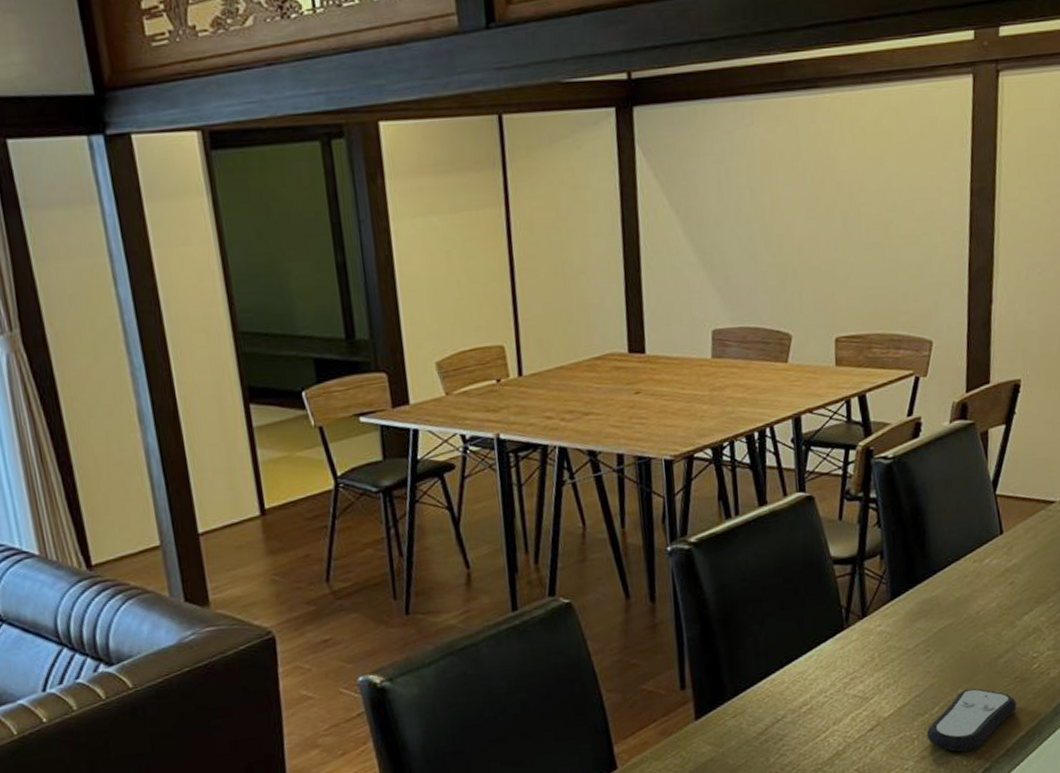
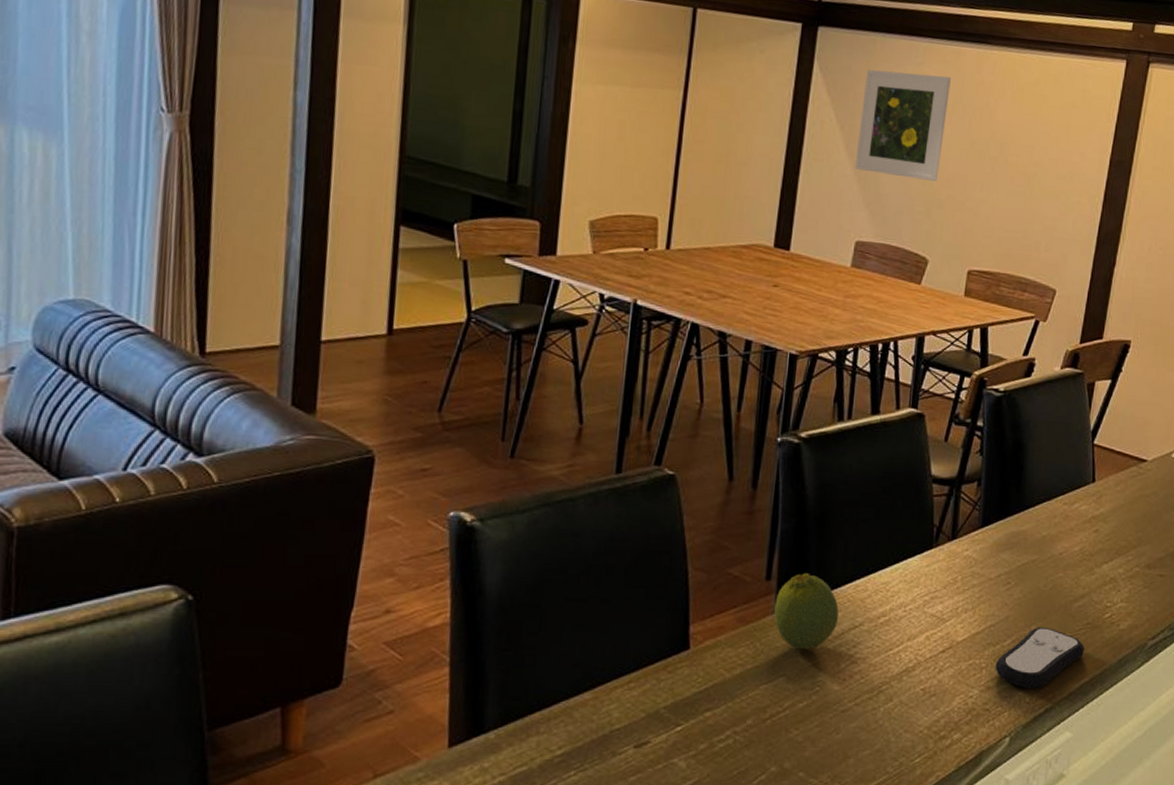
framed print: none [692,132,788,254] -> present [855,69,951,182]
fruit: none [693,675,760,752] -> present [774,572,839,650]

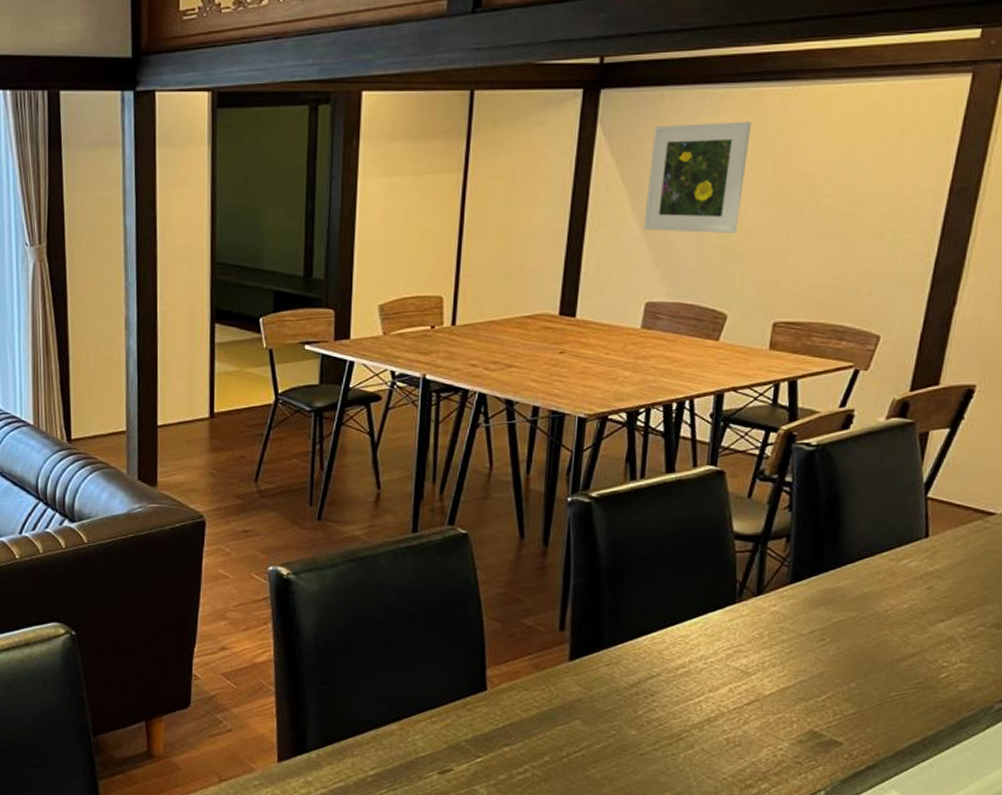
fruit: present [774,572,839,650] -> none [568,624,635,696]
remote control: present [995,626,1084,688] -> none [808,684,915,745]

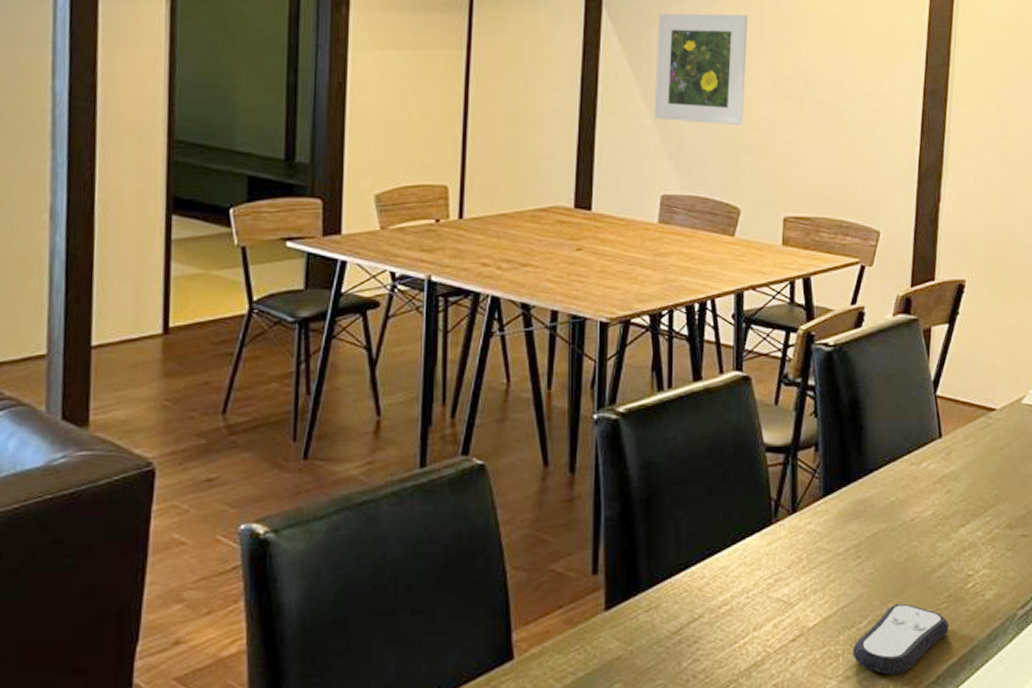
remote control: none [808,684,915,745] -> present [852,603,949,675]

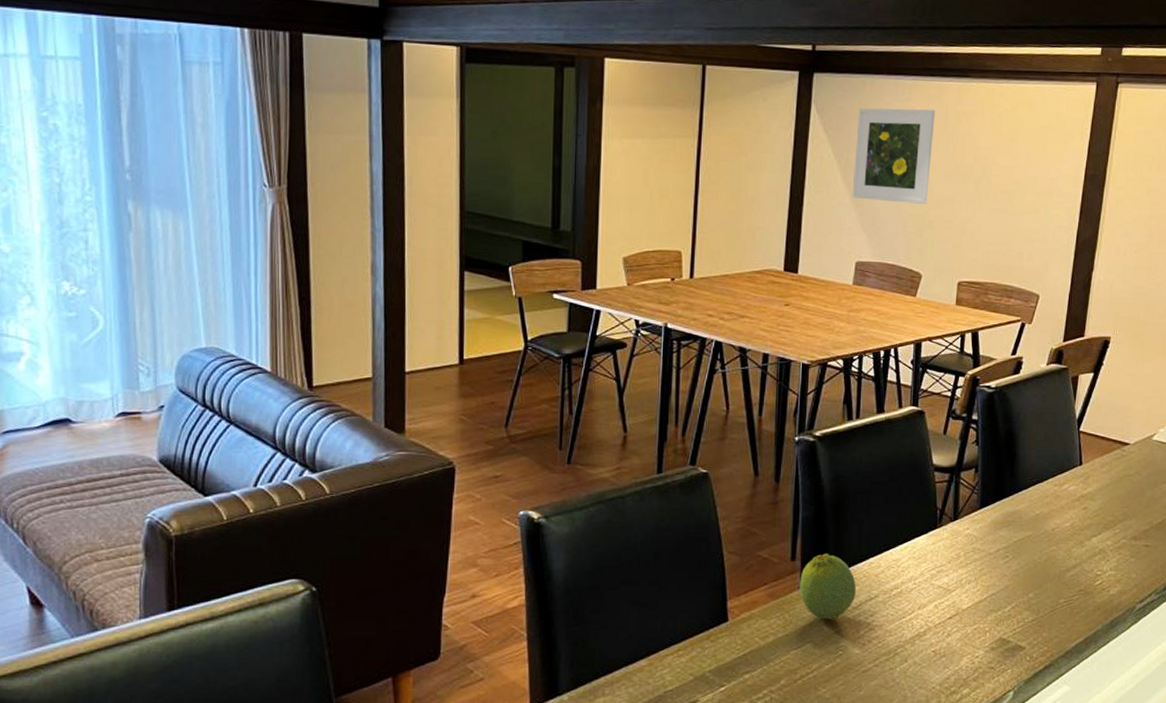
fruit: none [604,562,675,651] -> present [800,553,856,619]
remote control: present [852,603,949,675] -> none [998,594,1078,648]

